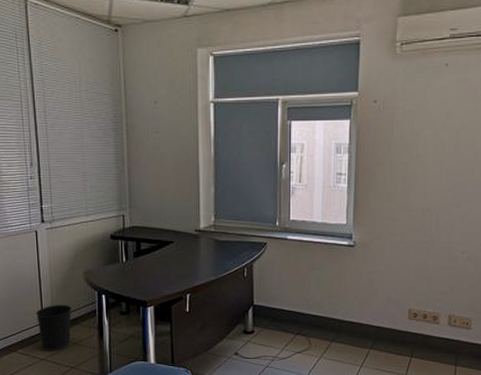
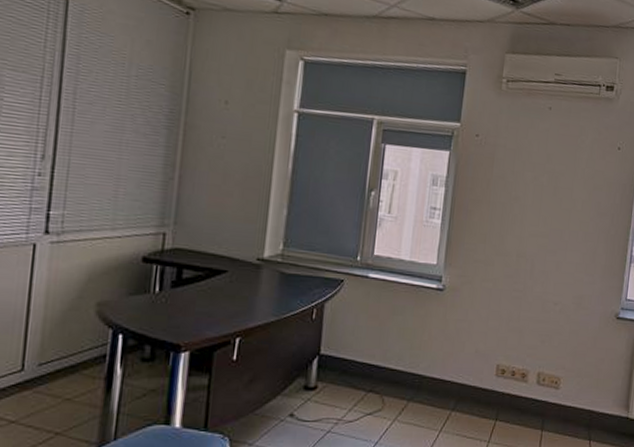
wastebasket: present [36,305,73,352] -> none [14,345,72,411]

